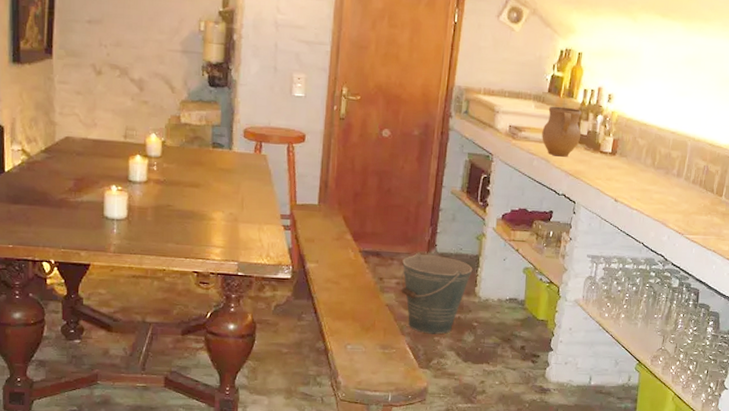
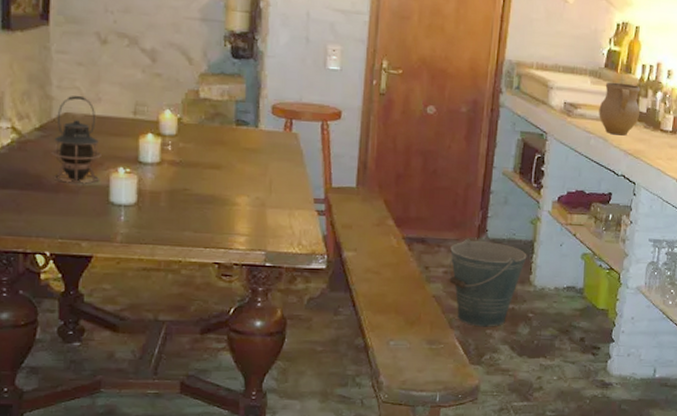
lantern: none [54,121,97,201] -> present [51,96,101,185]

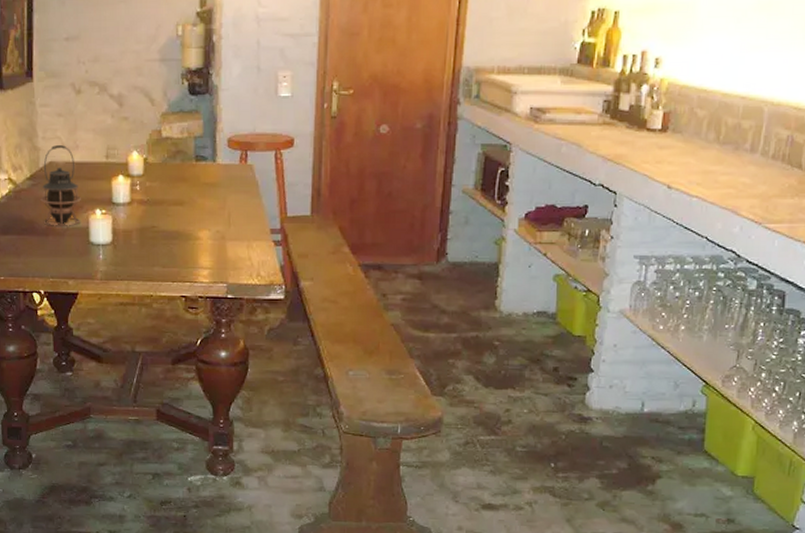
bucket: present [448,238,527,327] -> none [406,263,492,356]
ceramic jug: present [599,82,640,136] -> none [571,79,622,139]

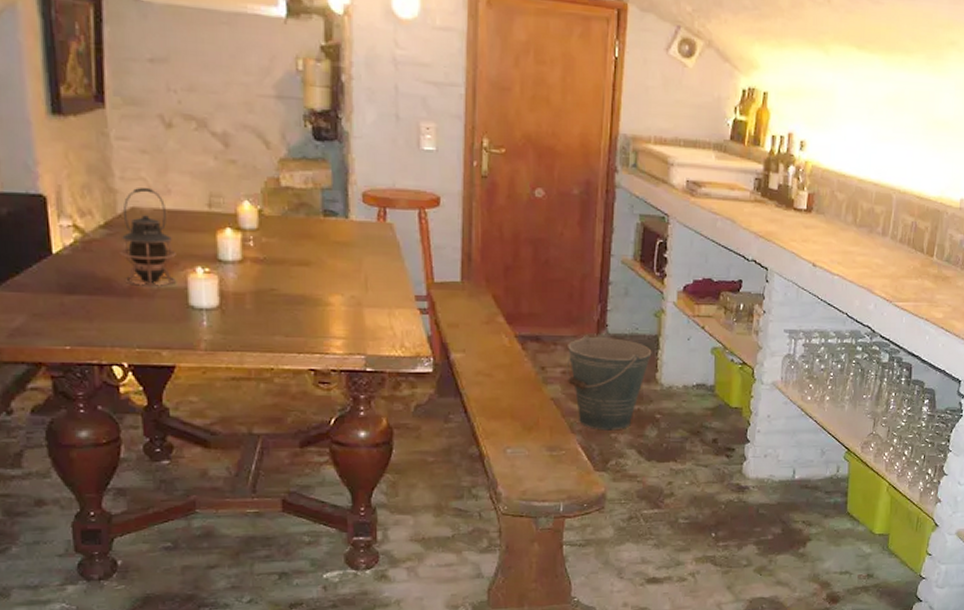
bucket: none [406,263,492,356] -> present [566,335,652,431]

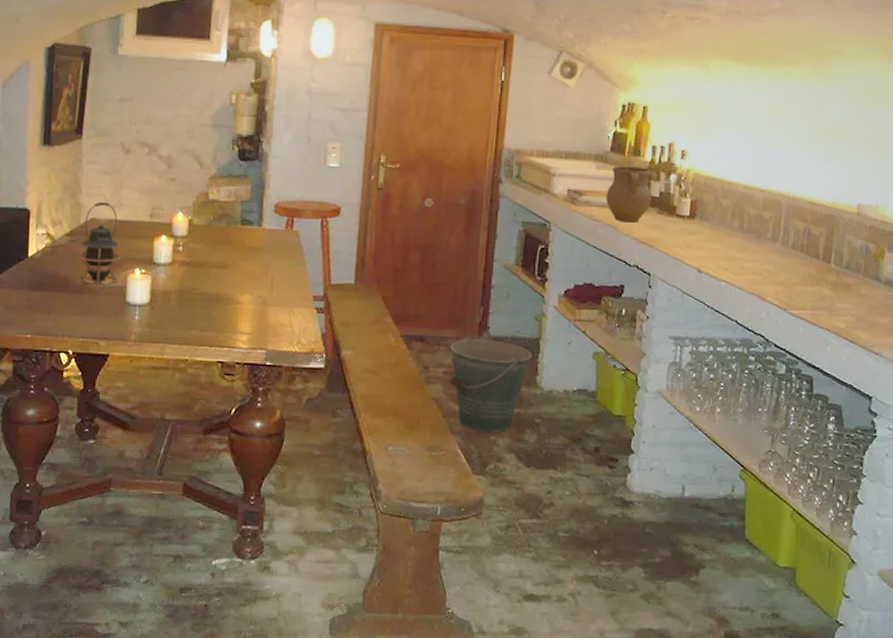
ceramic jug: none [725,156,771,216] -> present [606,166,653,223]

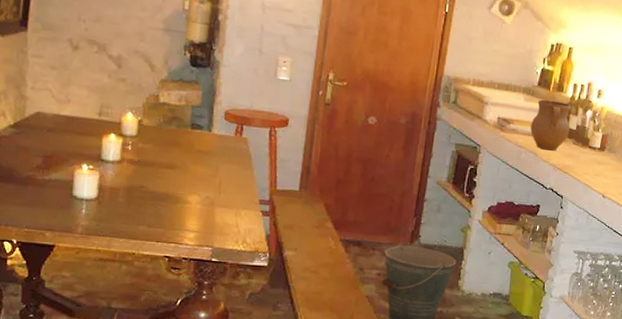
lantern: present [78,202,121,286] -> none [22,96,68,179]

